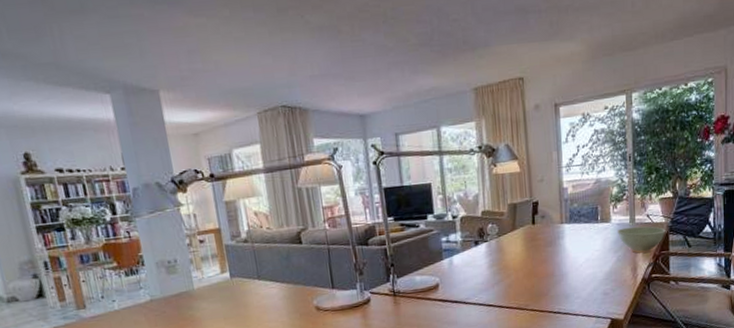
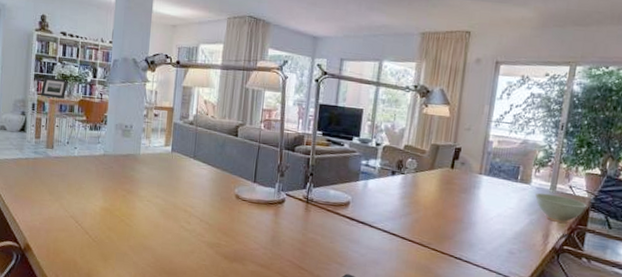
picture frame: none [49,224,84,251] -> present [41,77,68,99]

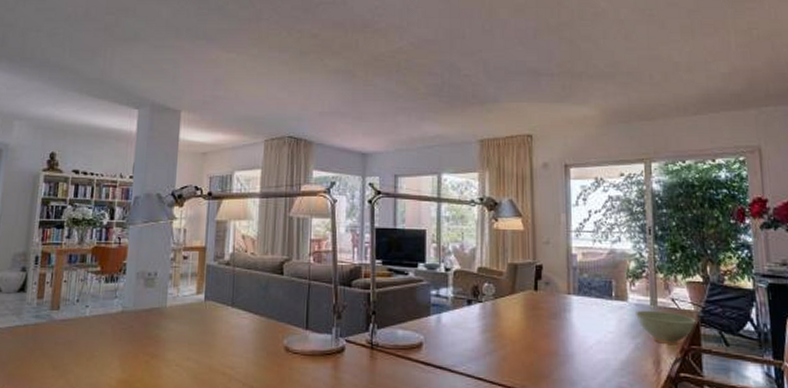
picture frame: present [41,77,68,99] -> none [46,223,80,247]

